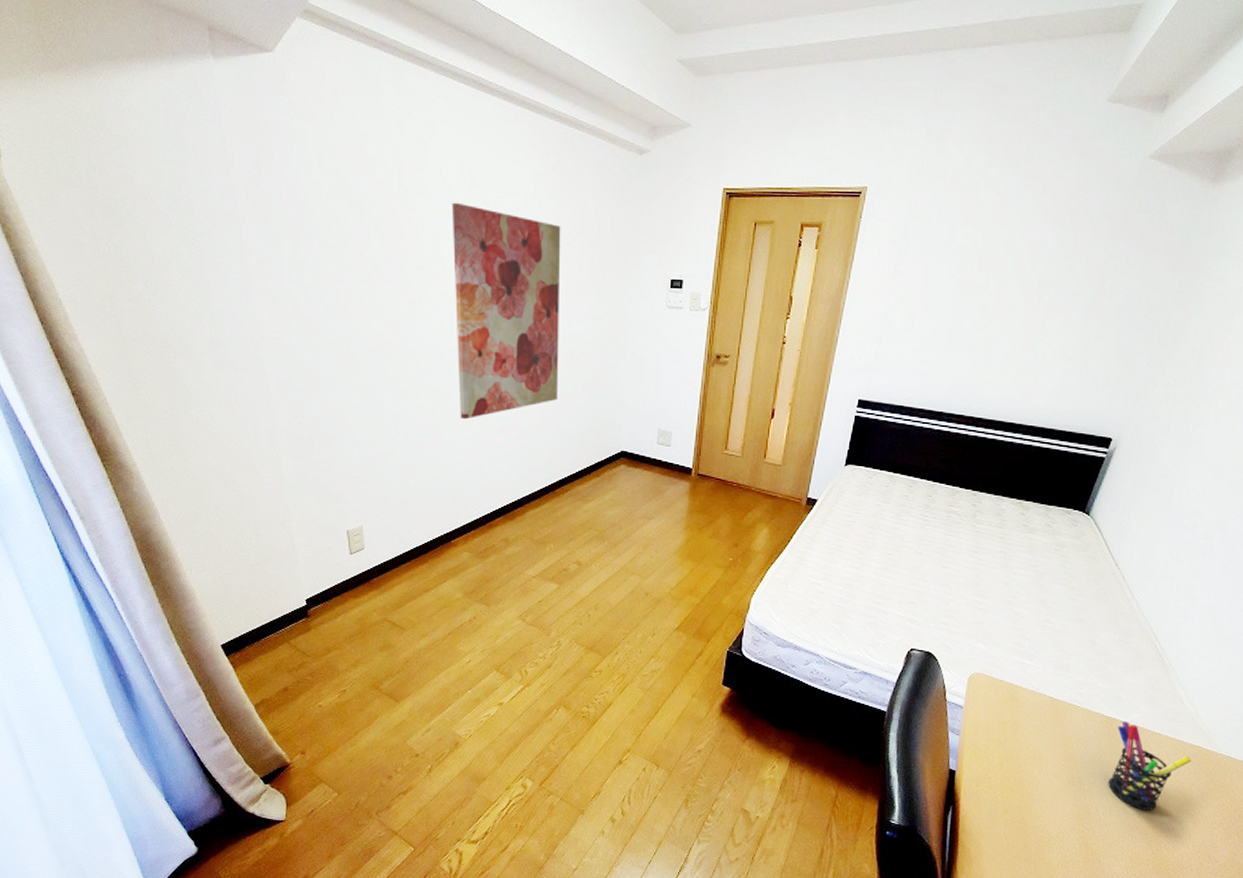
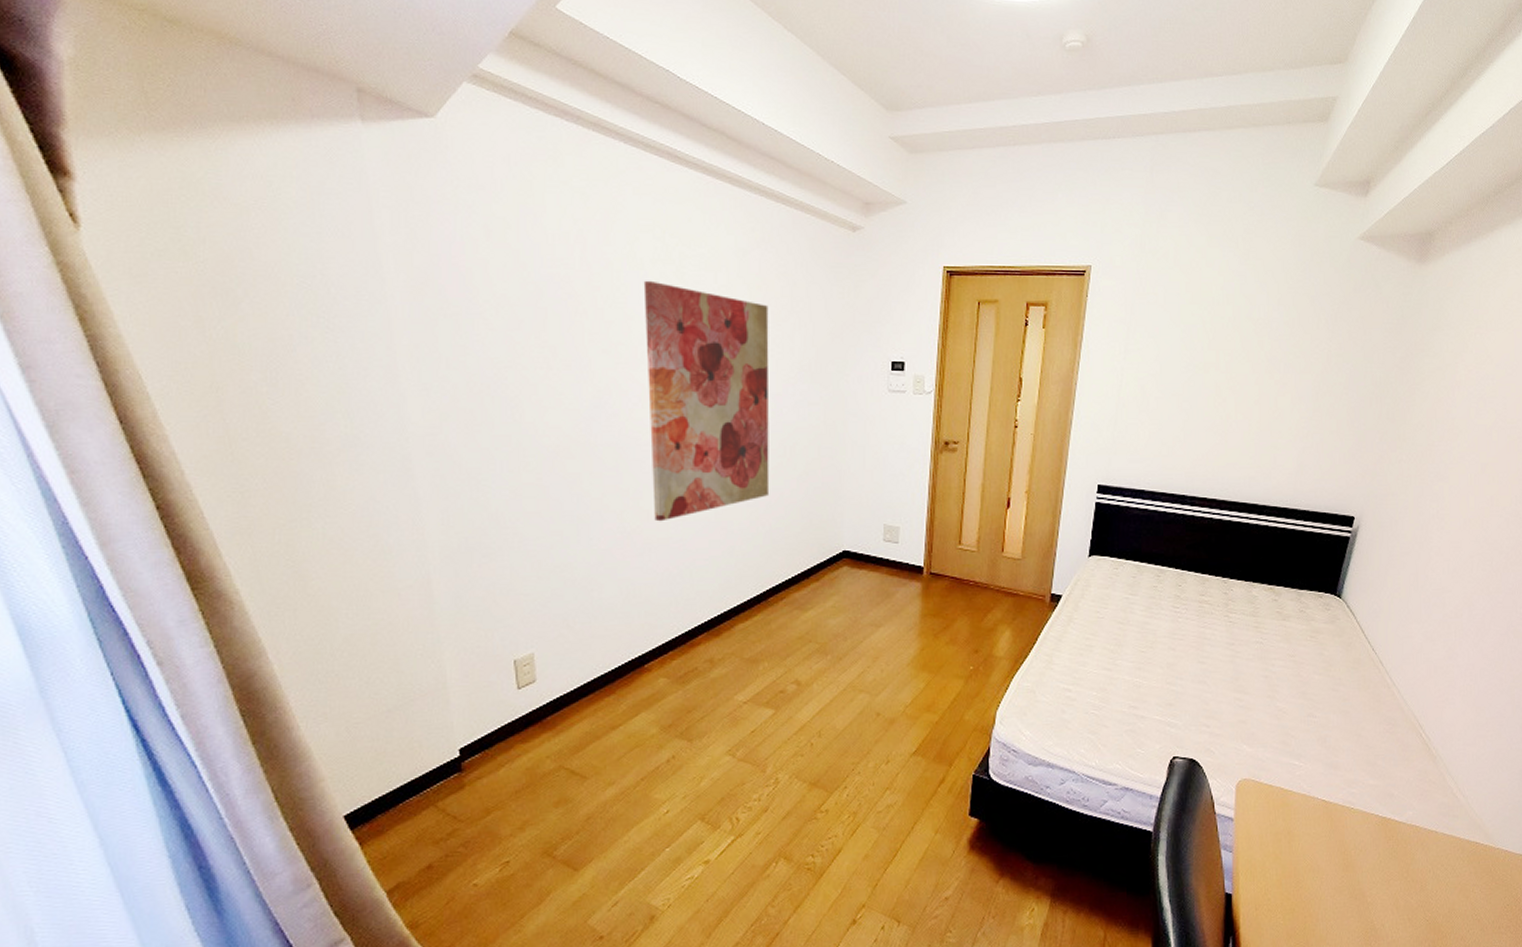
pen holder: present [1108,721,1192,810] -> none [1391,820,1471,920]

